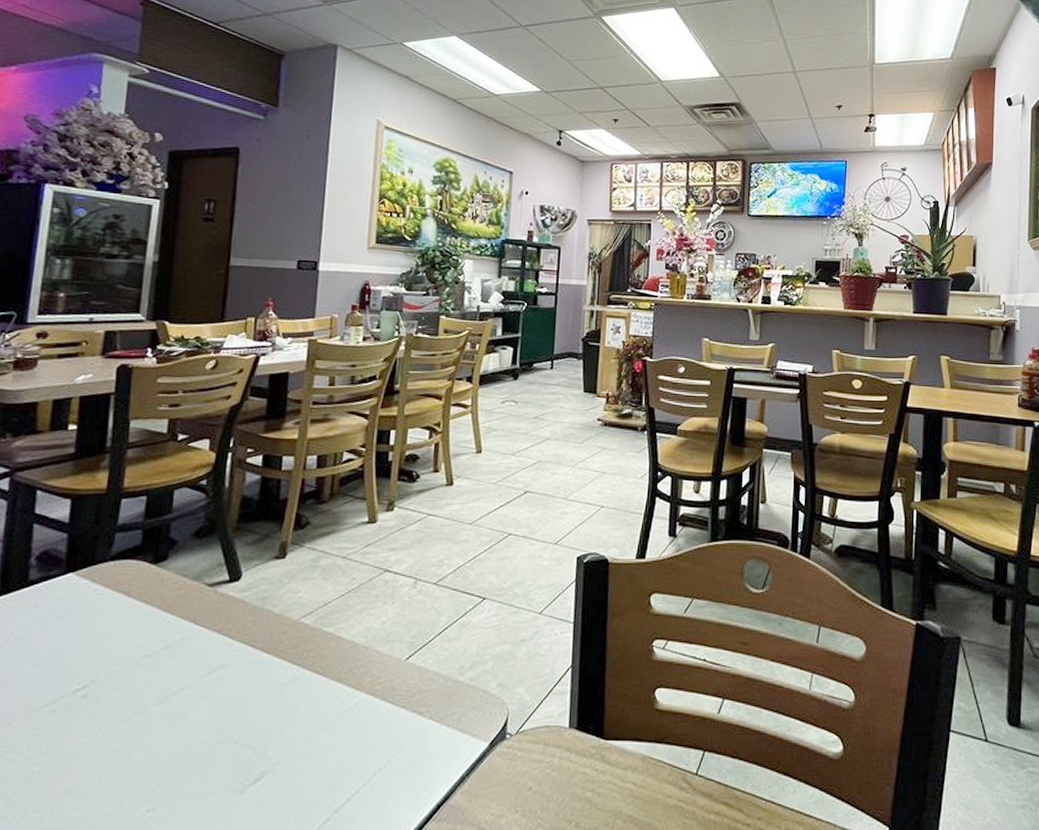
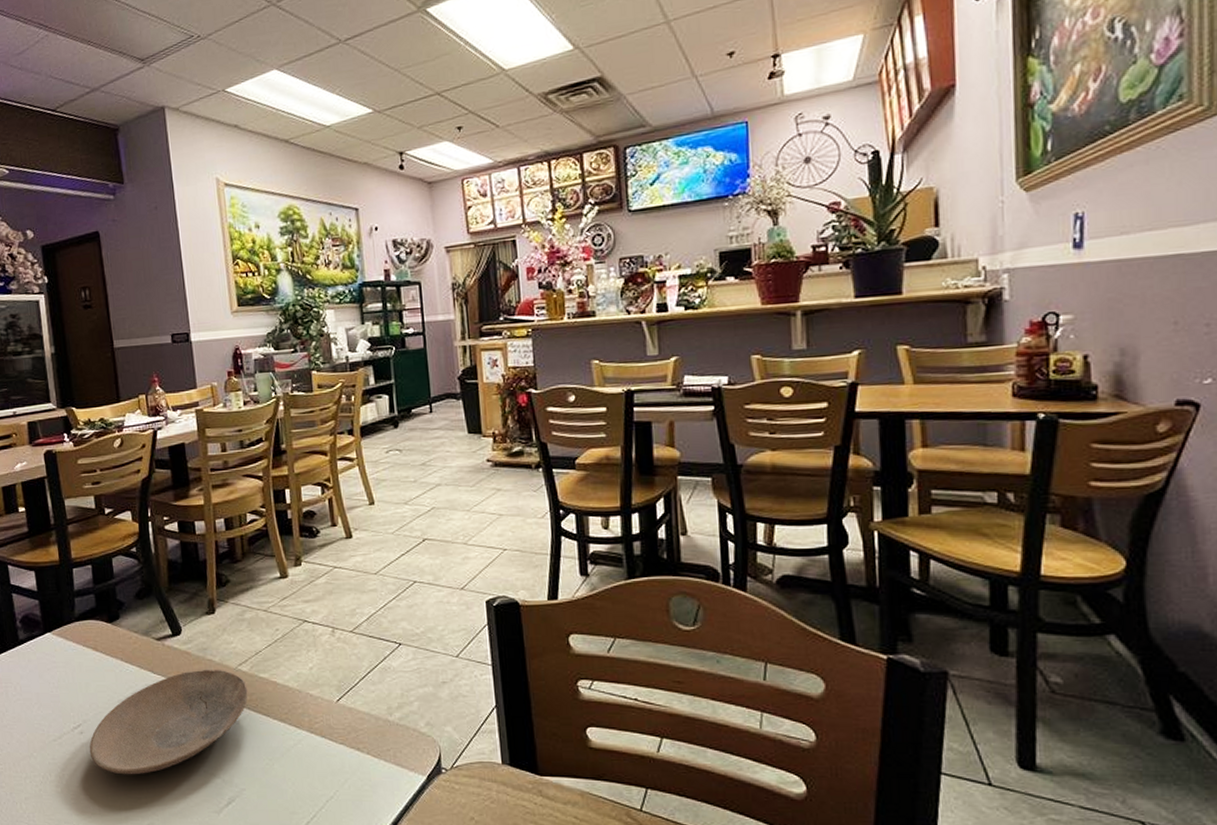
plate: none [90,621,307,748] -> present [89,669,248,775]

